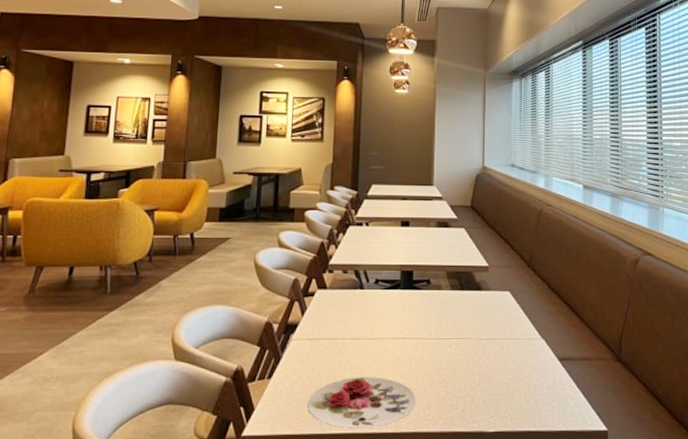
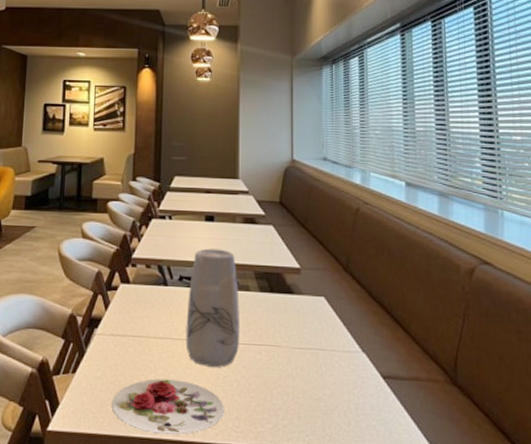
vase: none [380,252,432,362] -> present [185,248,239,367]

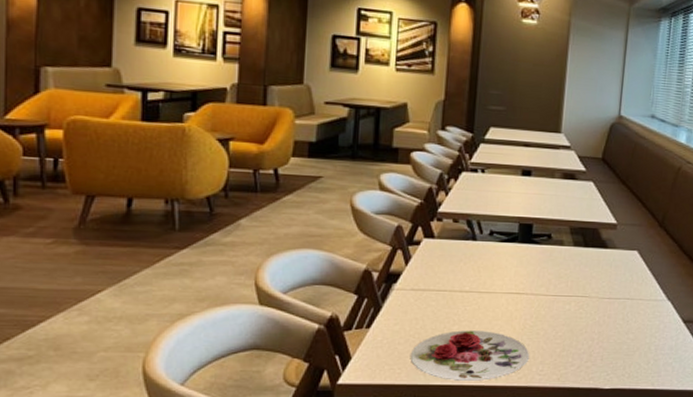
vase: present [185,248,239,367] -> none [493,203,552,318]

